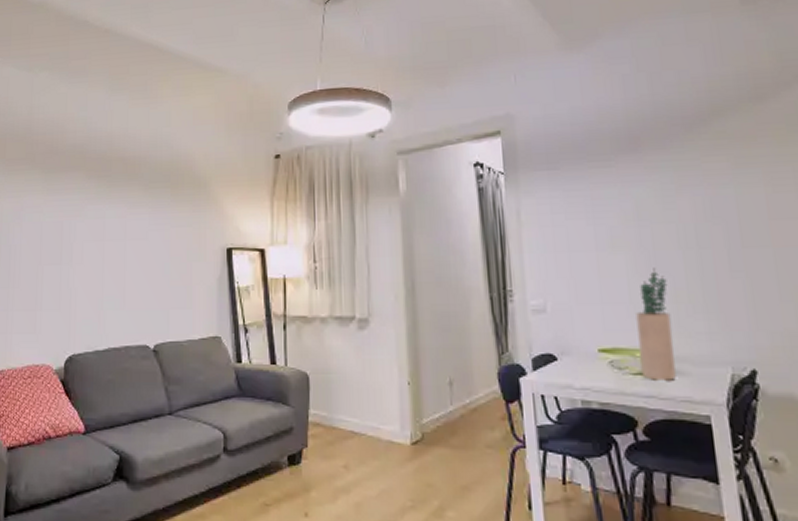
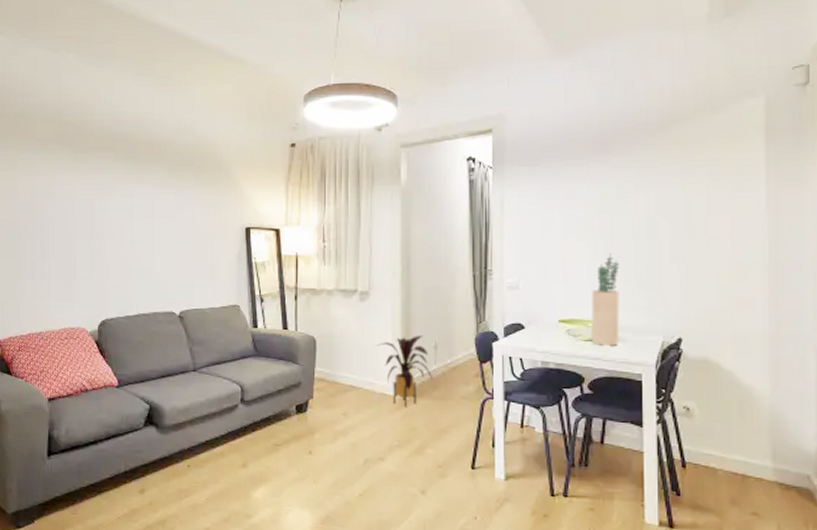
house plant: none [379,369,450,459] -> present [375,334,433,408]

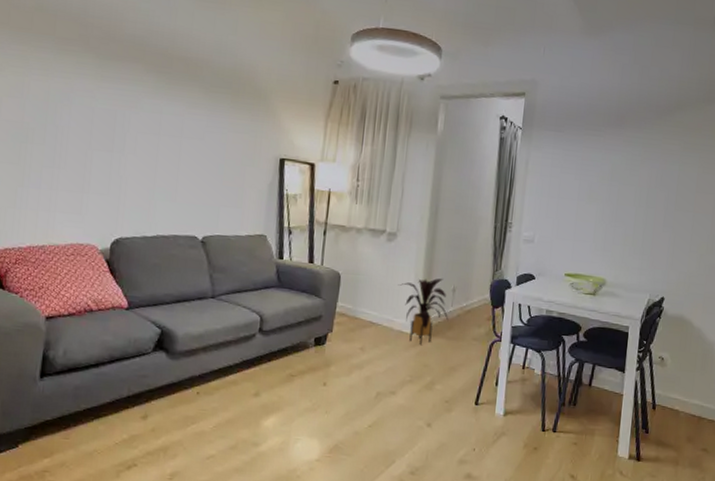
vase: present [592,253,620,346] -> none [591,217,621,300]

